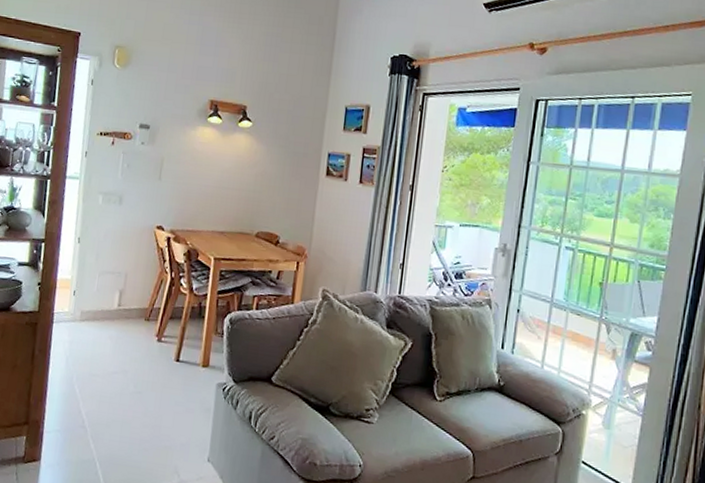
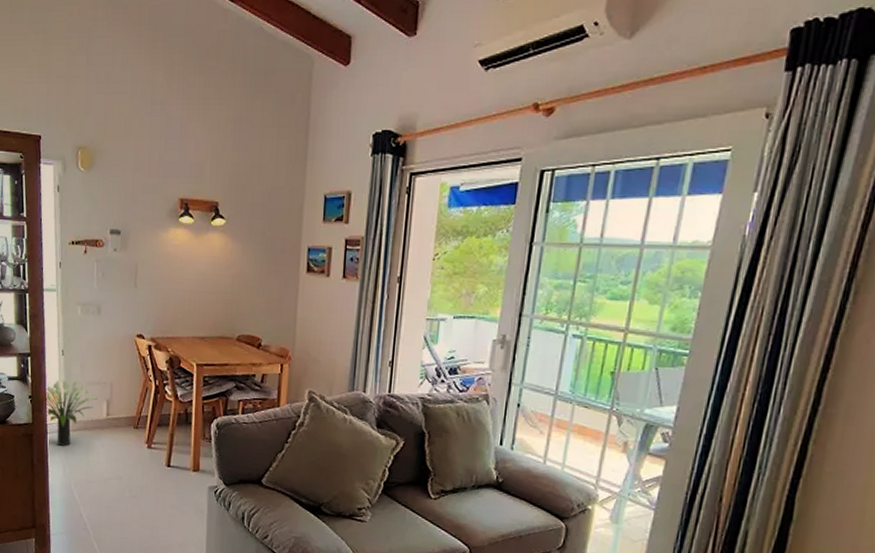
potted plant: none [54,267,110,337] -> present [45,379,97,446]

